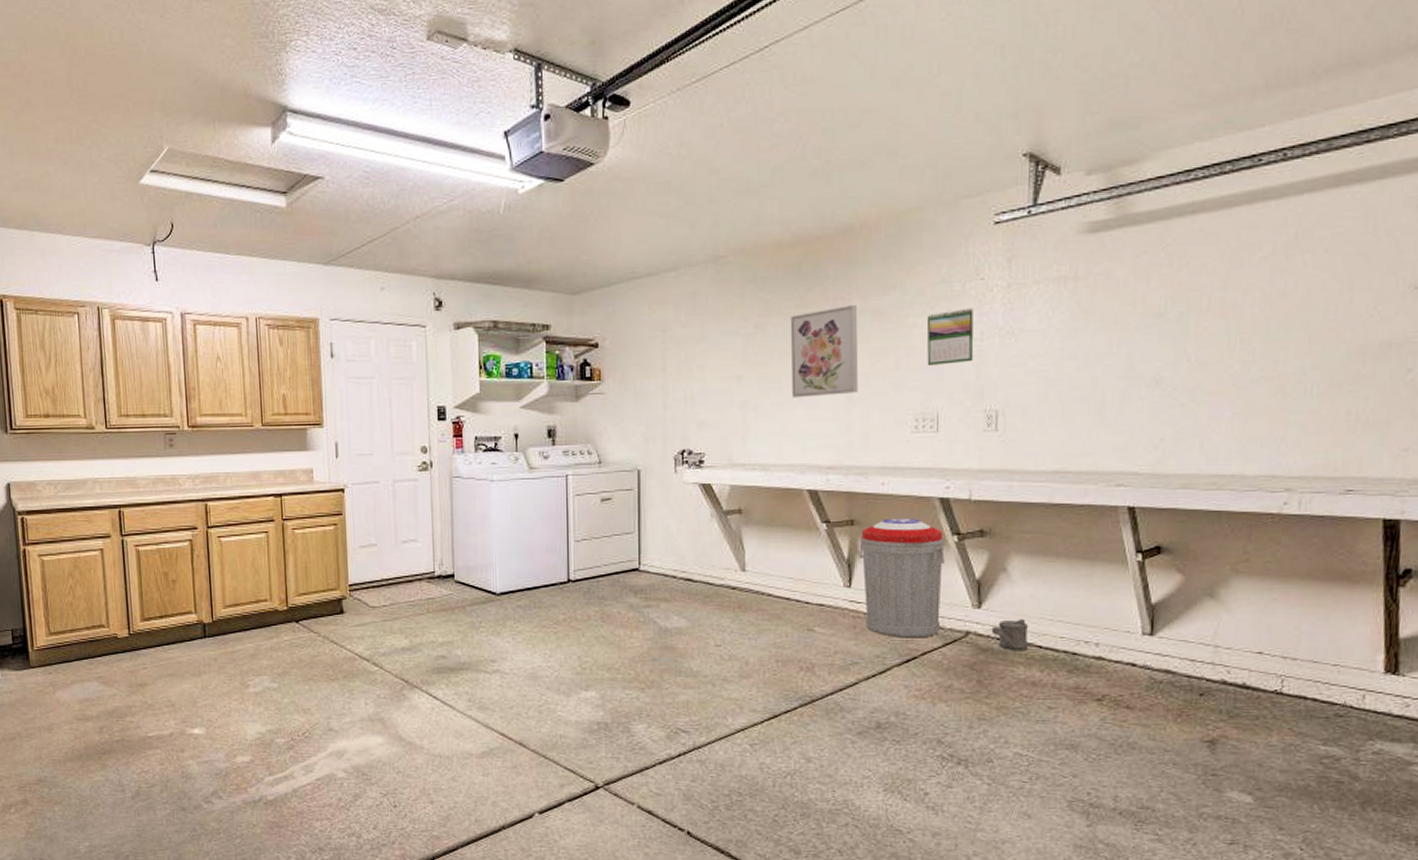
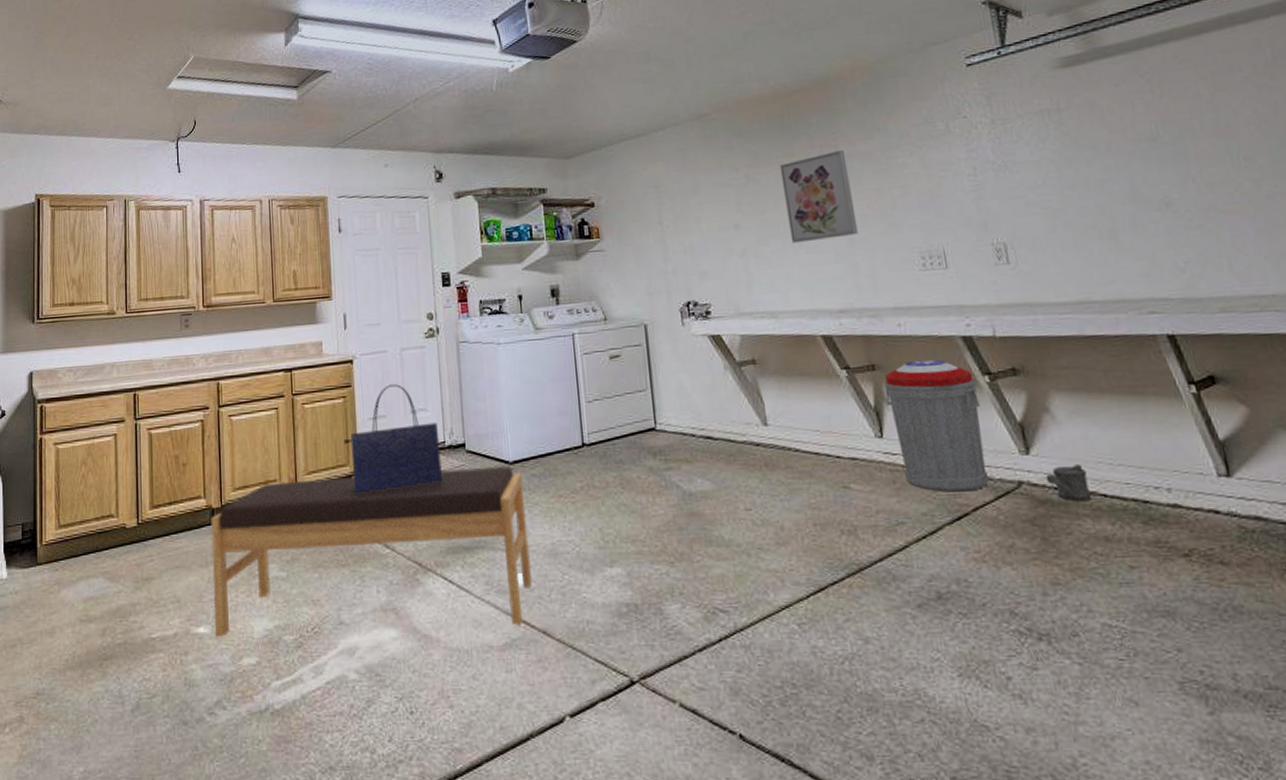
bench: none [202,598,512,738] -> present [211,467,532,637]
tote bag: none [334,514,431,616] -> present [344,384,442,494]
calendar: present [926,307,974,367] -> none [915,145,971,204]

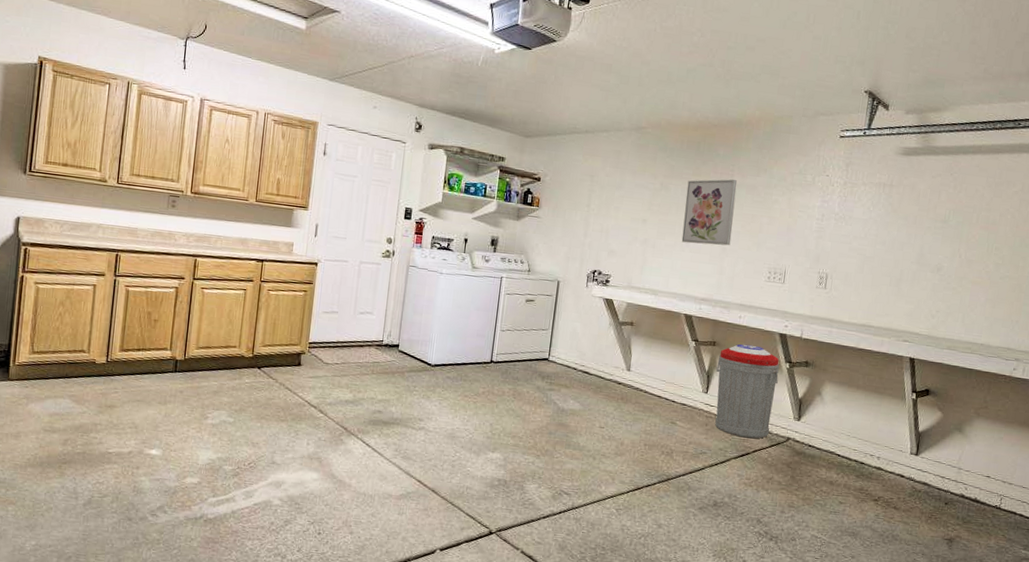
bench: present [211,467,532,637] -> none [165,348,439,483]
tote bag: present [344,384,442,494] -> none [299,288,380,371]
watering can: present [1045,465,1092,502] -> none [805,432,832,457]

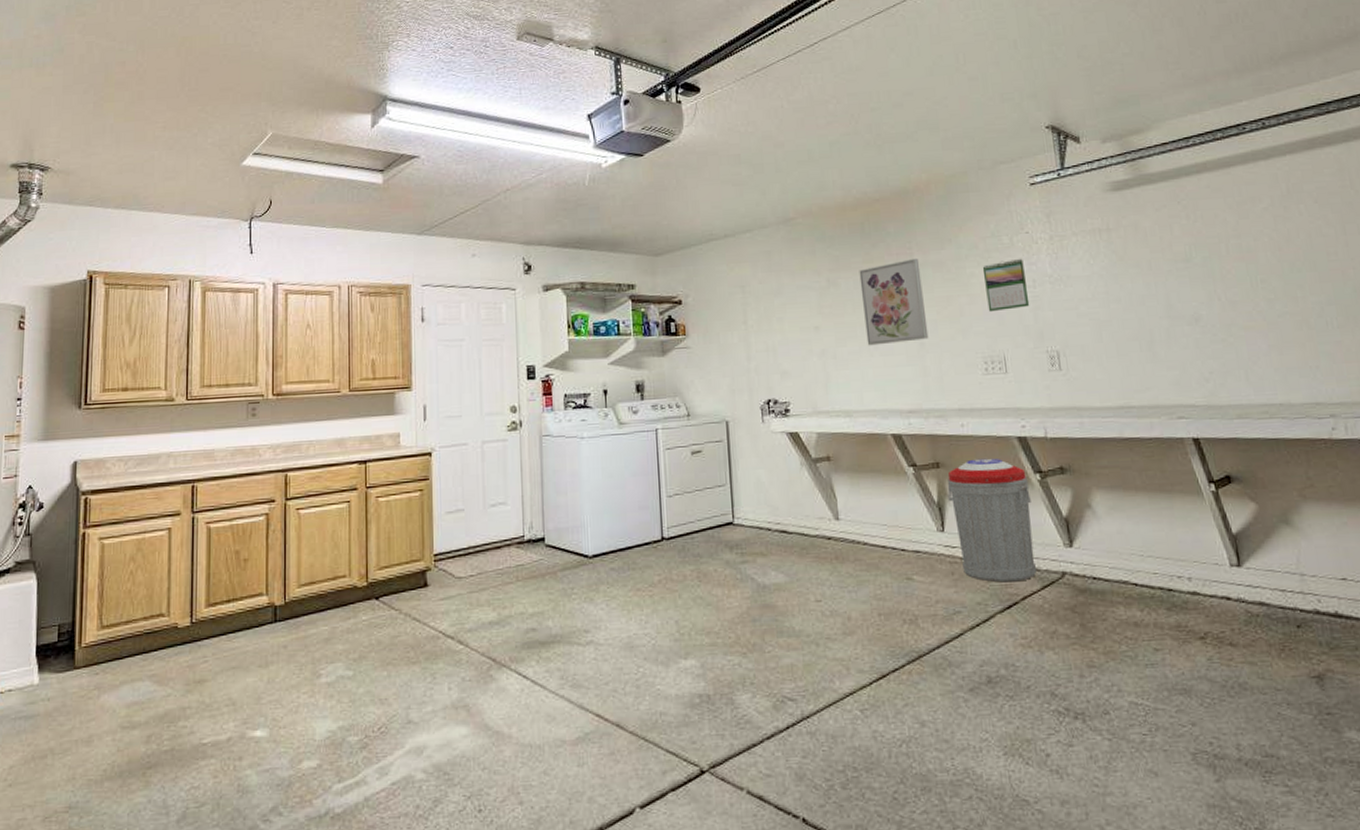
calendar: none [782,194,819,235] -> present [982,258,1030,313]

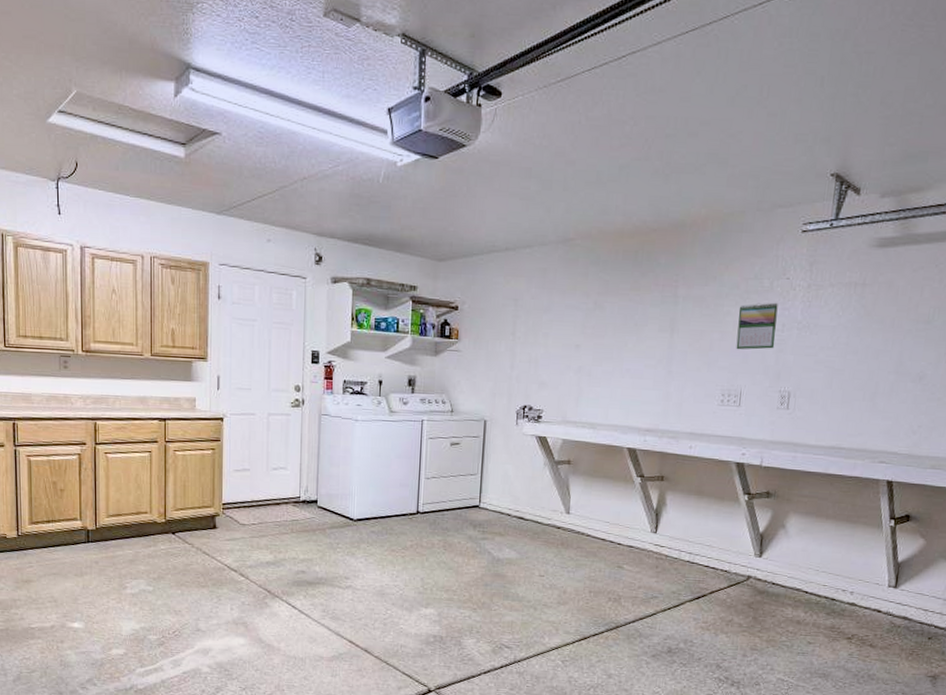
wall art: present [859,258,929,346] -> none [620,291,683,369]
trash can: present [947,458,1036,583] -> none [666,476,738,579]

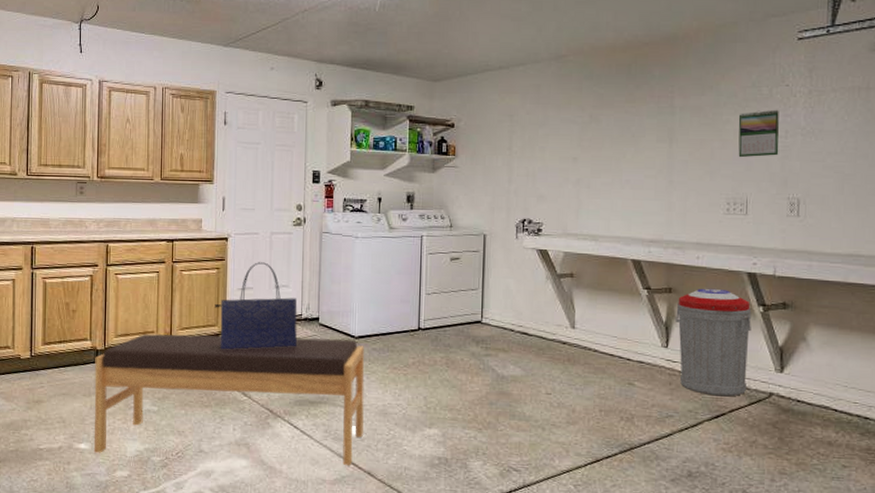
bench: none [86,514,363,643] -> present [93,334,365,465]
tote bag: none [210,443,296,531] -> present [215,262,298,350]
trash can: none [666,476,738,579] -> present [676,288,752,397]

